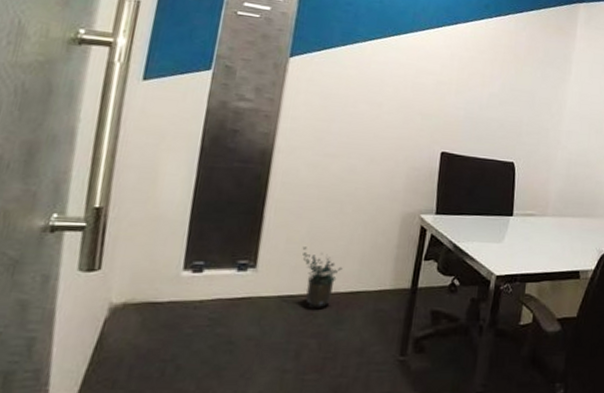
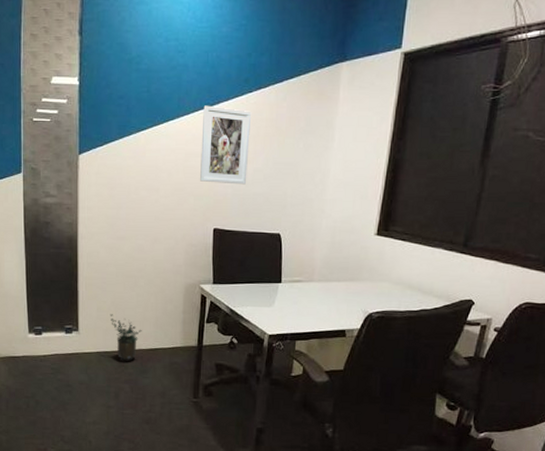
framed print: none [430,24,491,108] -> present [200,105,252,185]

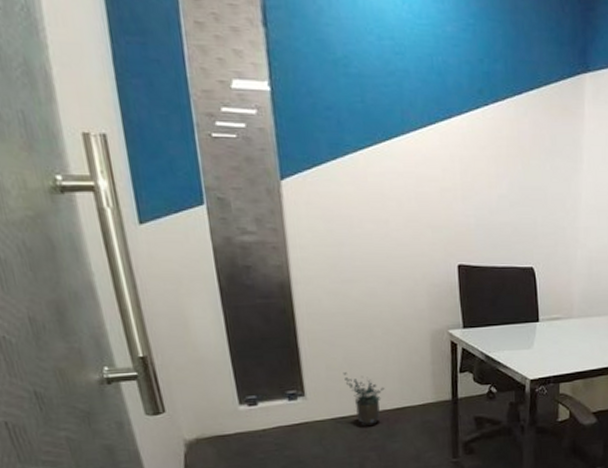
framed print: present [200,105,252,185] -> none [432,120,491,213]

